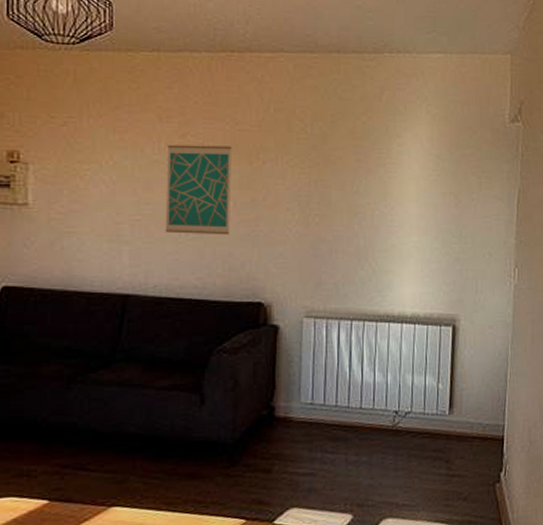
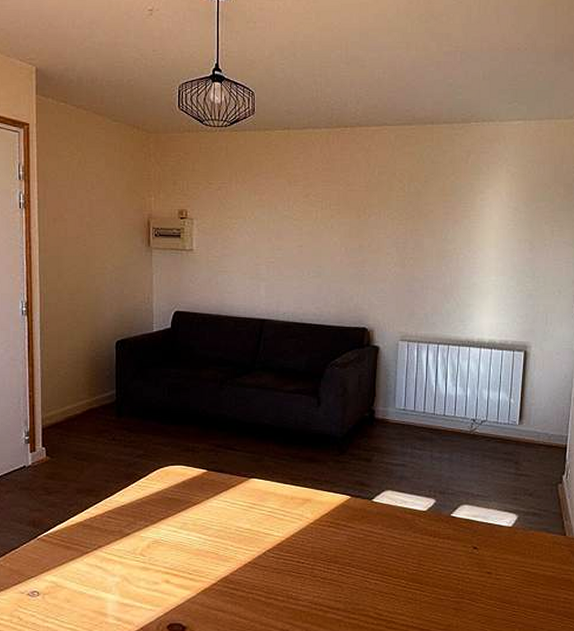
wall art: present [165,144,233,235] -> none [292,203,345,274]

